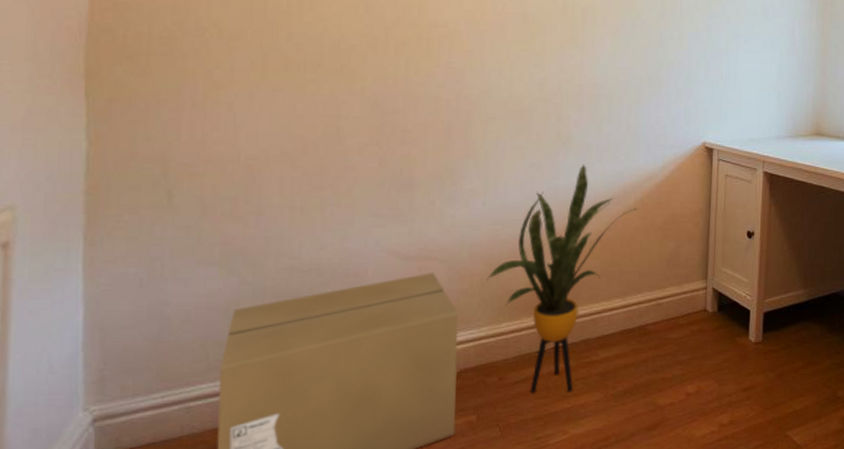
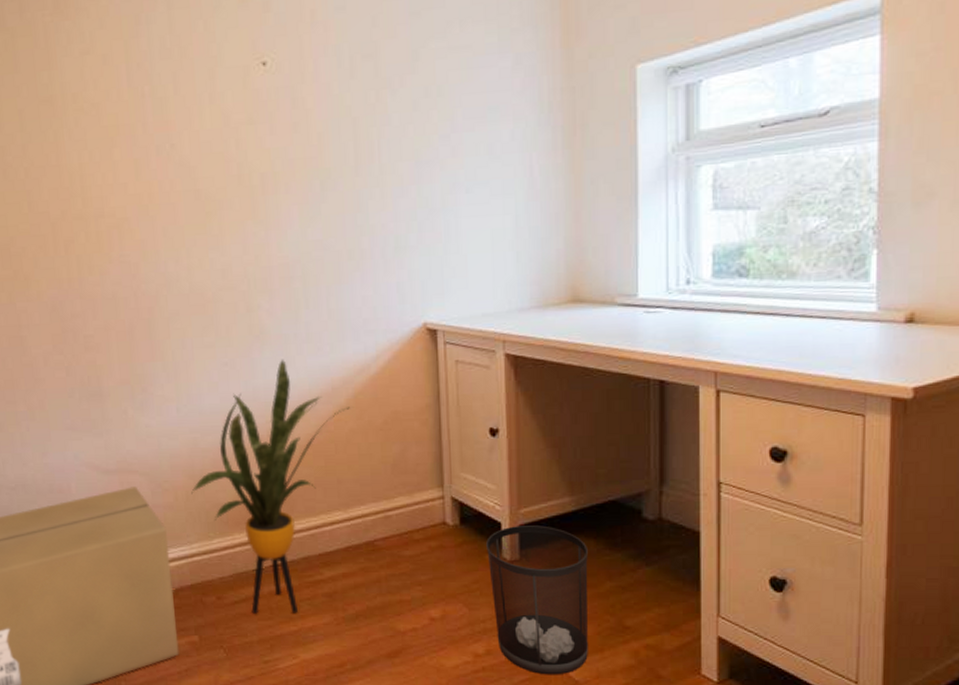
waste bin: none [737,313,814,441] -> present [486,525,588,675]

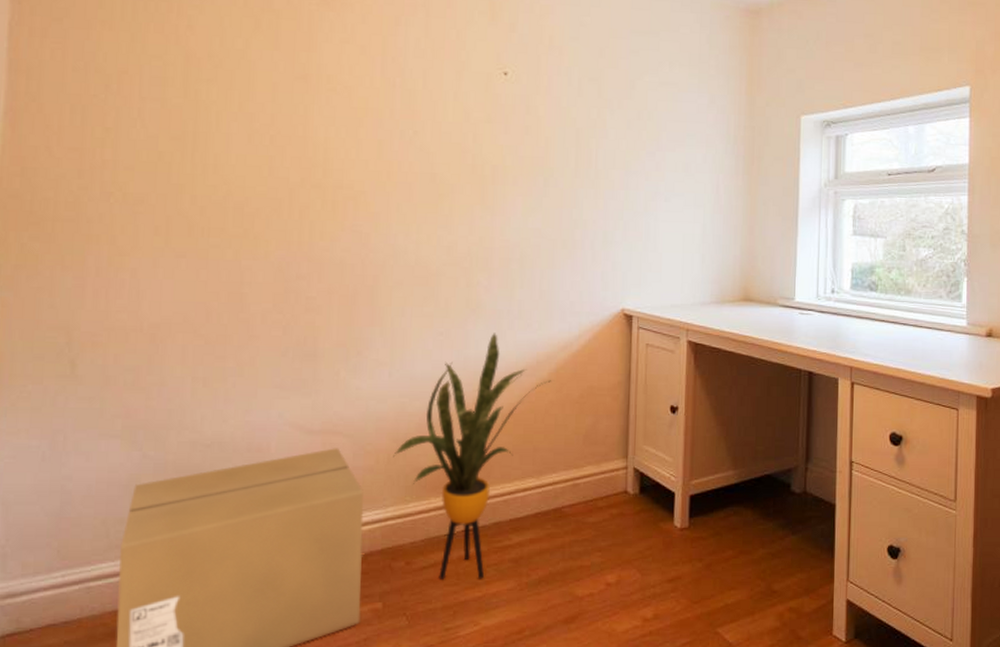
waste bin: present [486,525,588,675] -> none [661,496,746,638]

